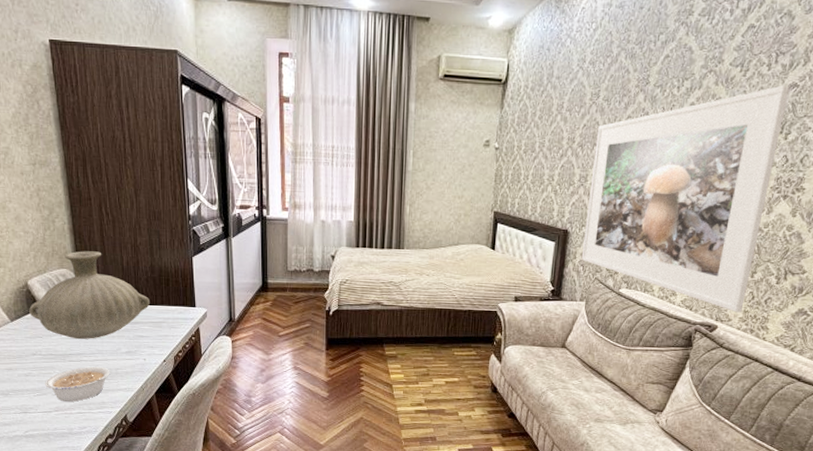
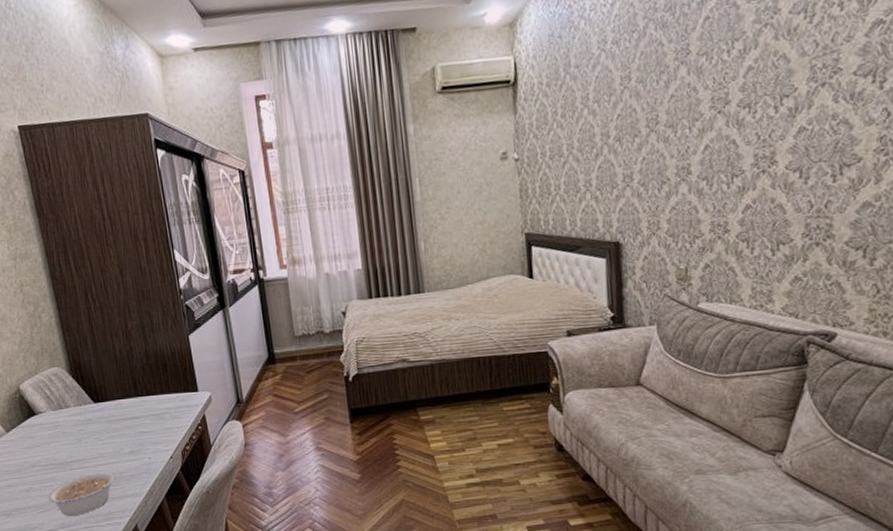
vase: present [29,251,151,339] -> none [23,343,150,444]
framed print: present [581,85,789,313] -> none [636,23,874,313]

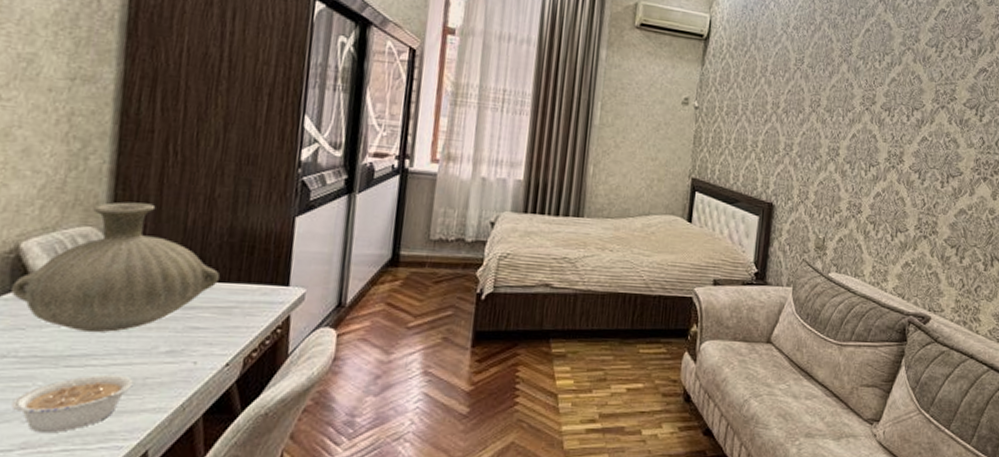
vase: none [23,343,150,444] -> present [11,201,221,332]

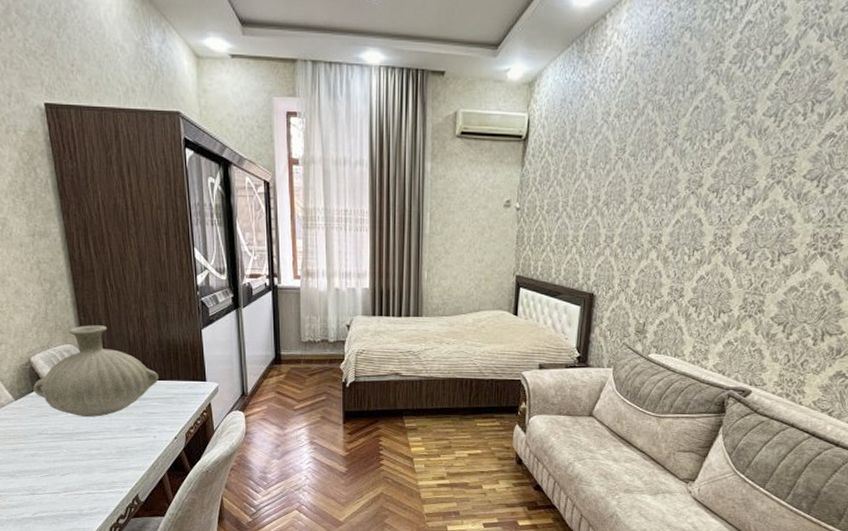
legume: present [11,374,134,434] -> none [52,445,120,483]

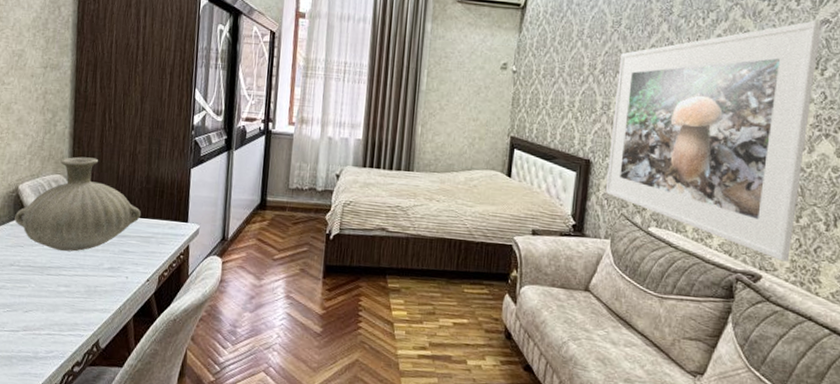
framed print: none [608,135,826,376] -> present [605,20,821,262]

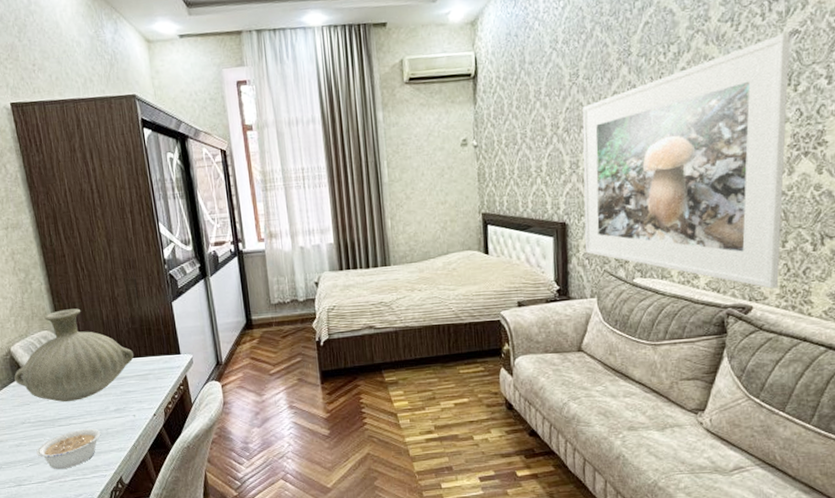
legume: none [17,281,89,321] -> present [36,428,101,470]

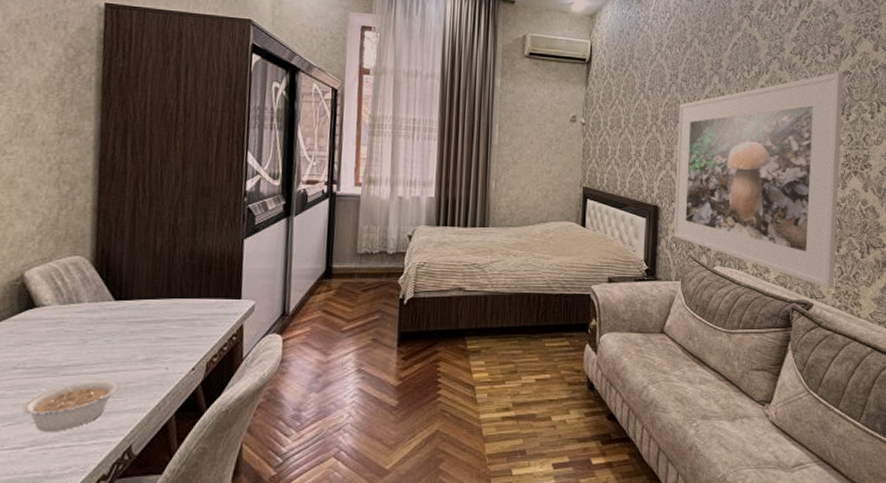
vase: present [14,308,135,402] -> none [19,233,185,345]

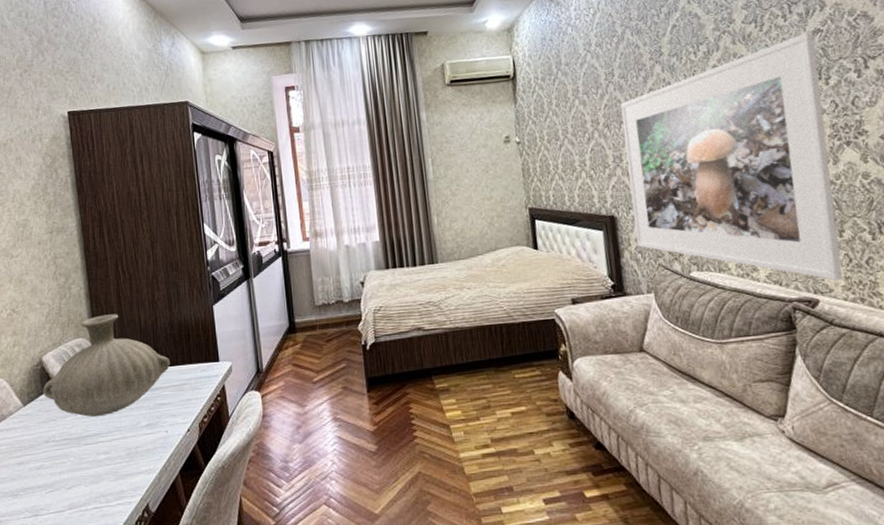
vase: none [19,233,185,345] -> present [43,314,171,417]
legume: present [22,380,118,433] -> none [58,446,129,497]

